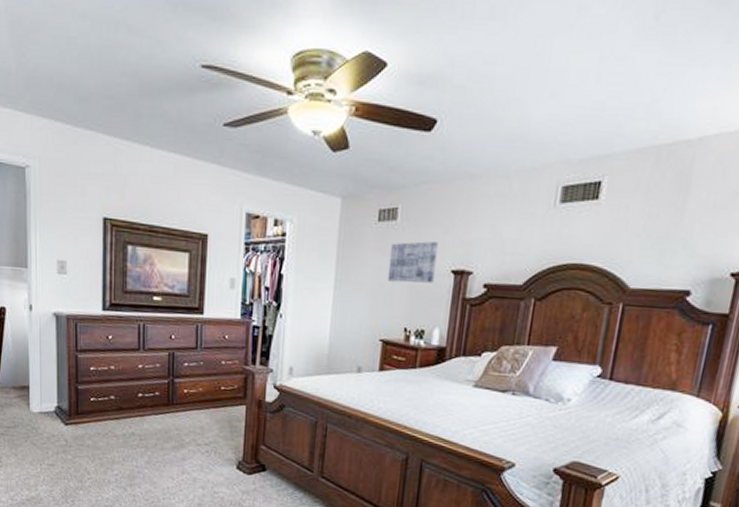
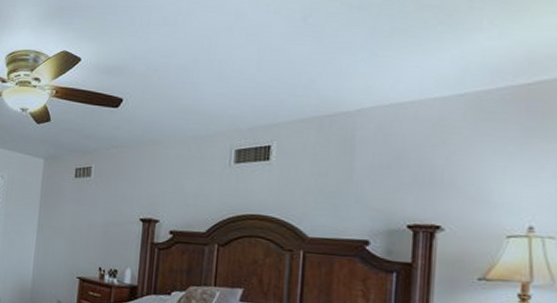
wall art: present [387,241,438,283] -> none [83,194,127,229]

